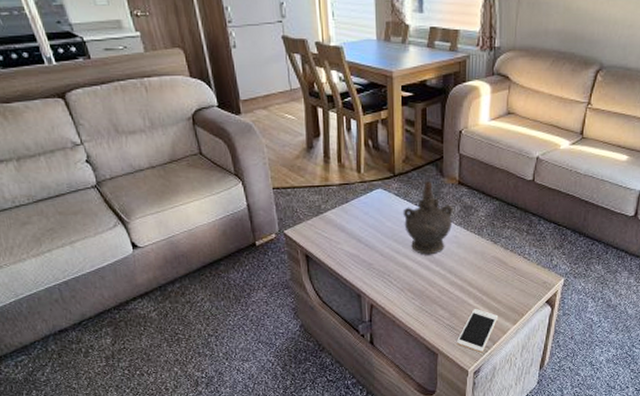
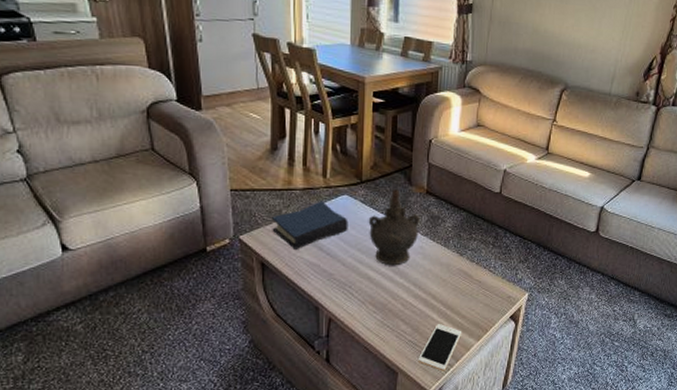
hardback book: none [312,195,384,242] -> present [272,201,348,249]

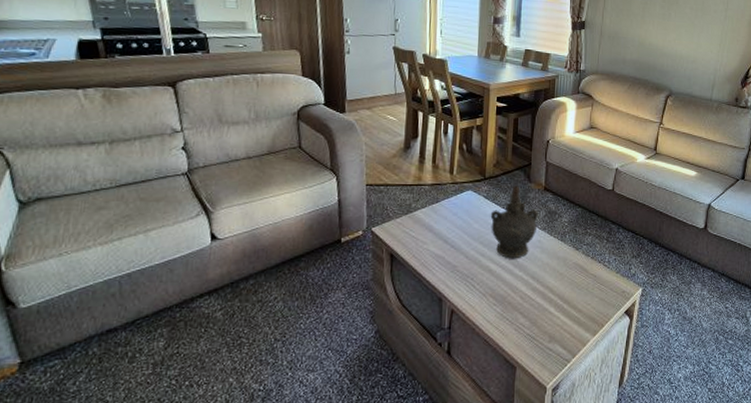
hardback book: present [272,201,348,249] -> none [402,196,472,242]
cell phone: present [417,323,462,371] -> none [535,317,579,367]

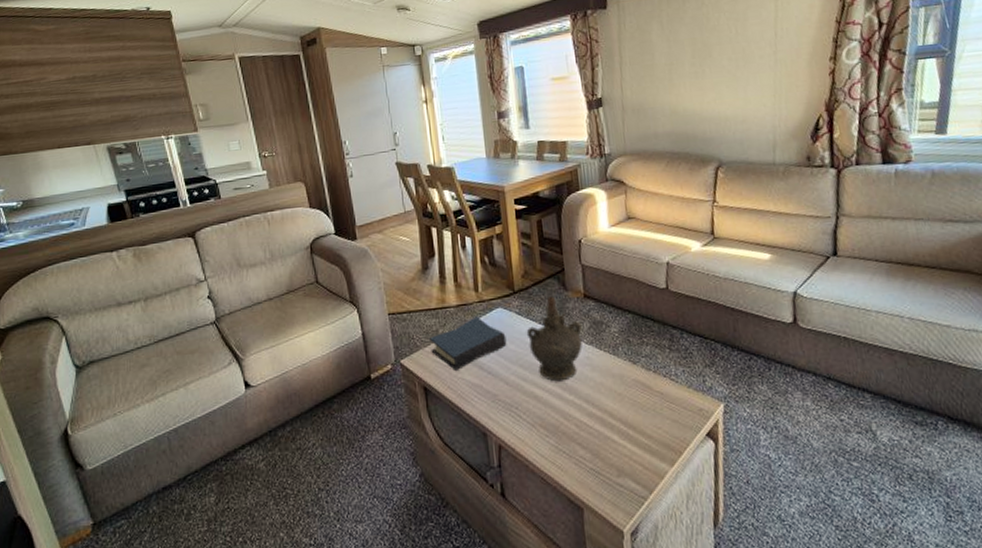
hardback book: none [402,196,472,242] -> present [430,316,507,370]

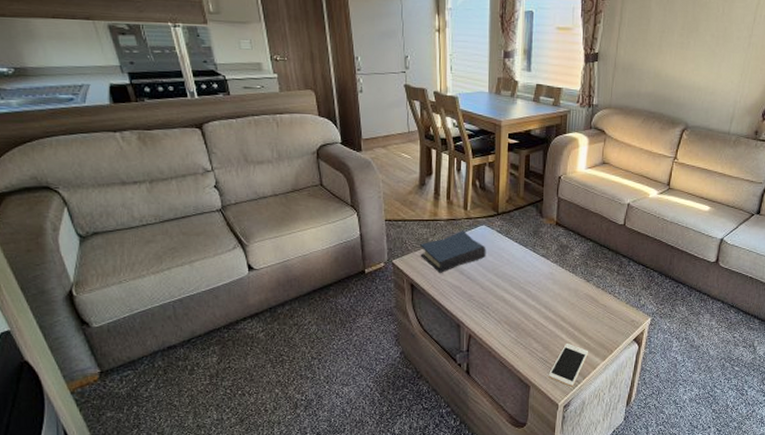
ceremonial vessel: present [526,295,582,382] -> none [504,219,550,290]
cell phone: none [603,446,652,506] -> present [548,342,589,387]

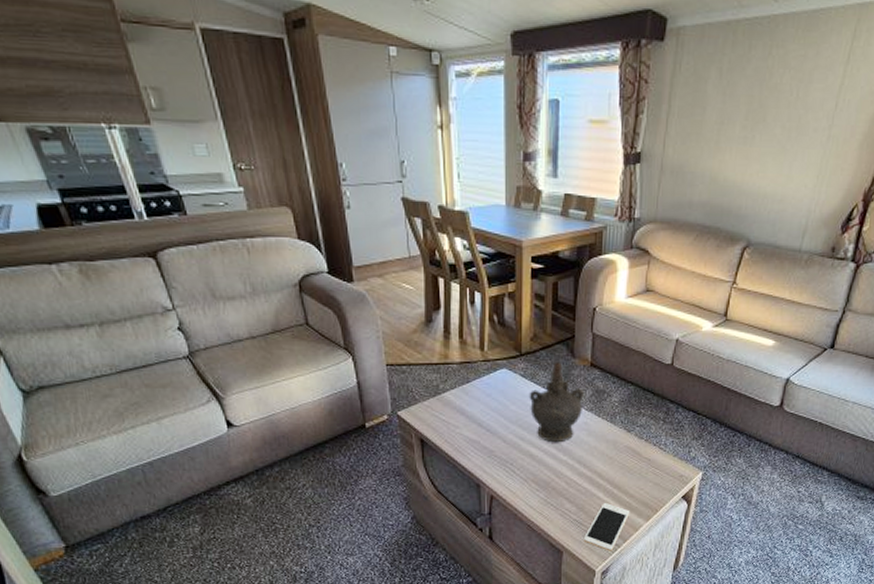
hardback book: present [420,230,486,273] -> none [429,375,508,425]
ceremonial vessel: none [504,219,550,290] -> present [529,361,584,443]

